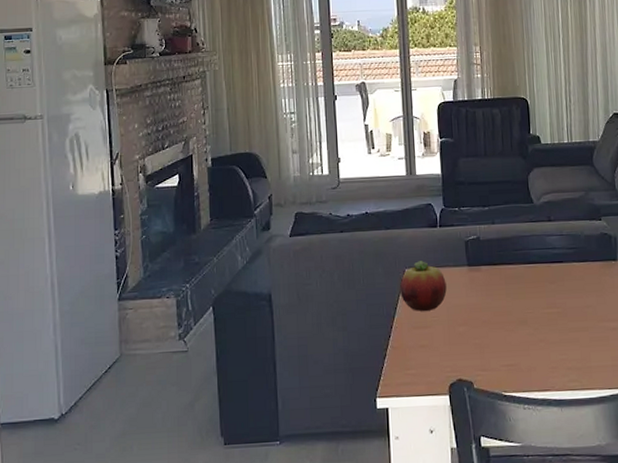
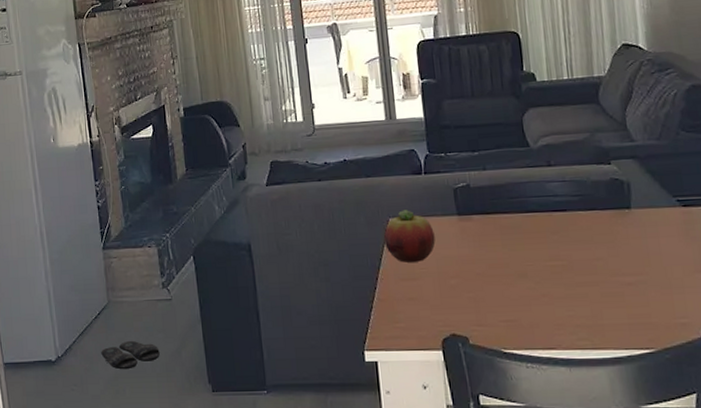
slippers: none [109,394,172,425] -> present [101,340,160,369]

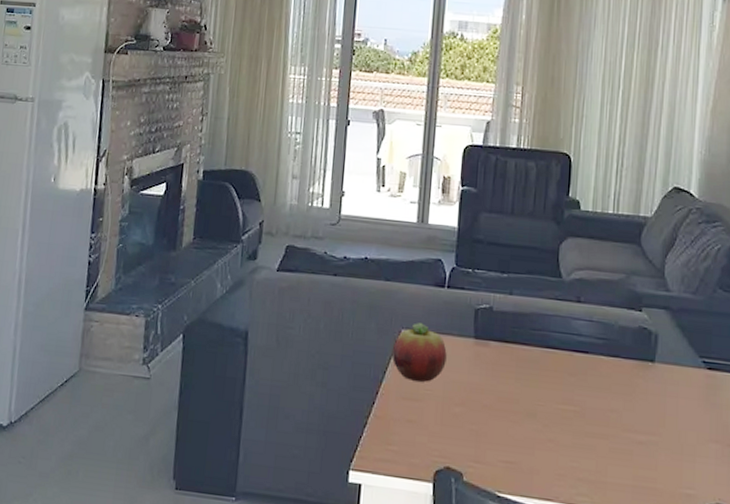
slippers: present [101,340,160,369] -> none [60,417,126,448]

